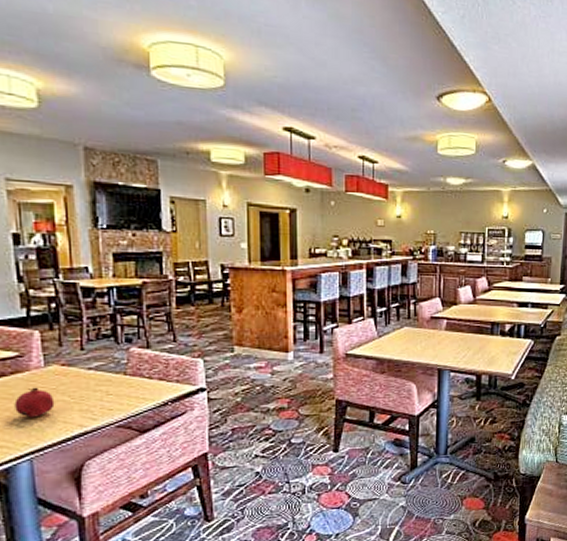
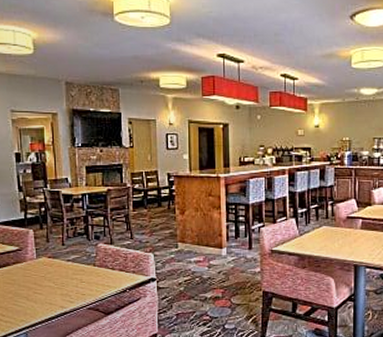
fruit: present [14,387,55,418] -> none [15,275,44,299]

